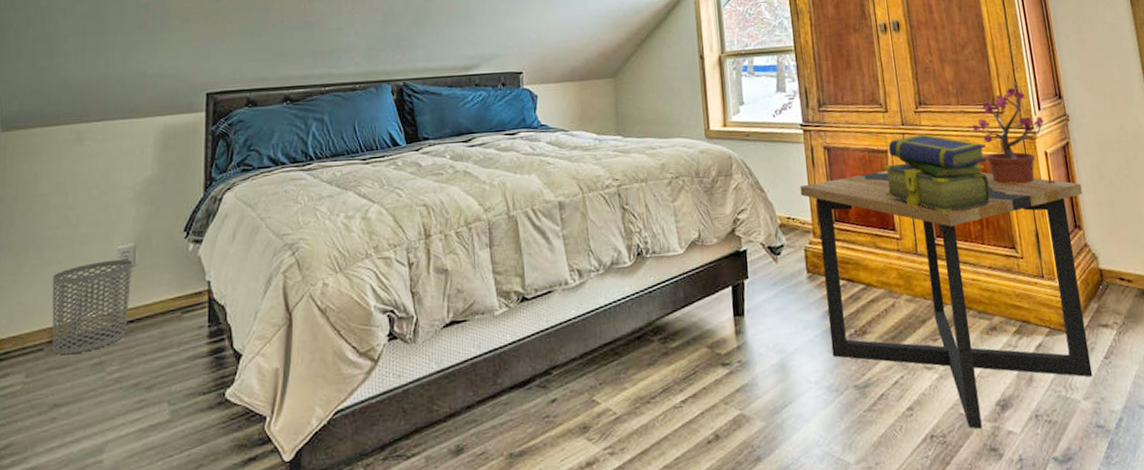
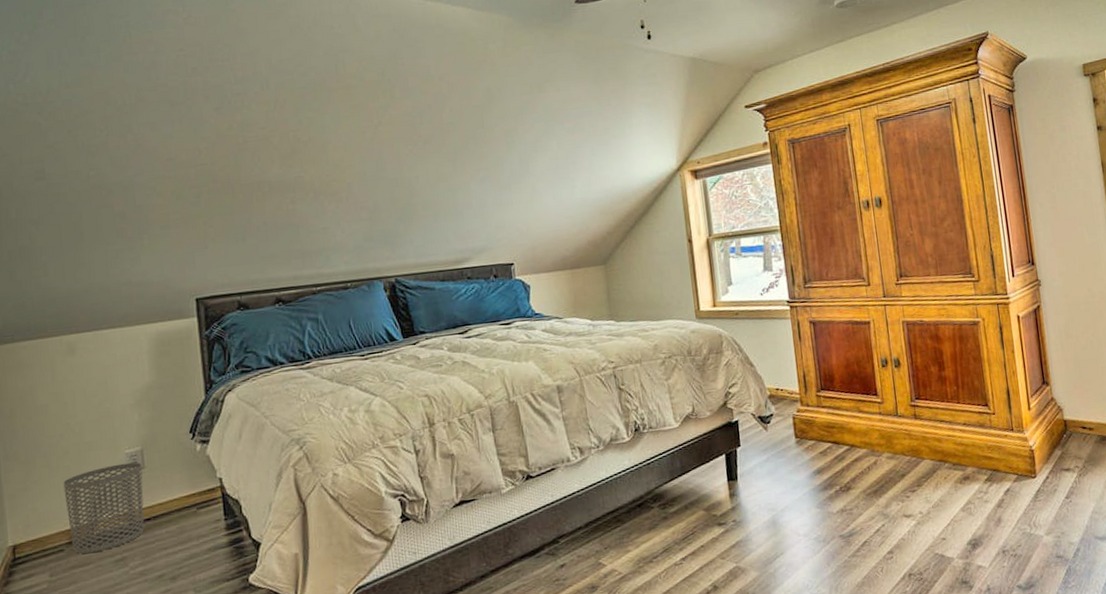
side table: present [800,171,1093,429] -> none [787,337,1055,566]
stack of books: present [883,134,991,213] -> none [866,304,966,377]
potted plant: present [973,87,1056,185] -> none [950,256,1027,348]

